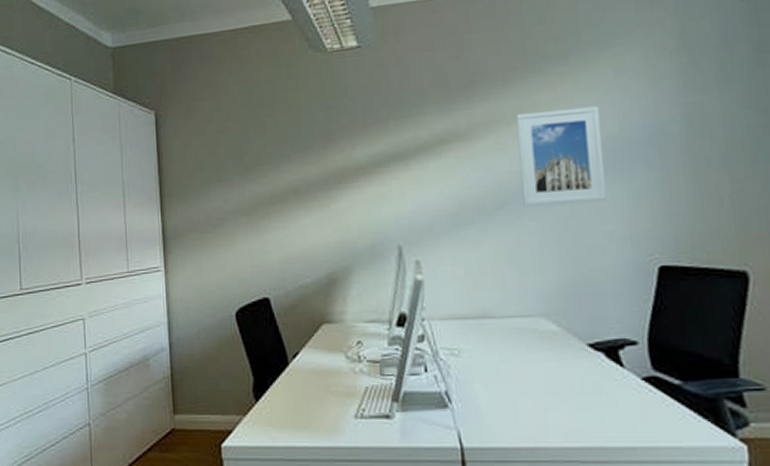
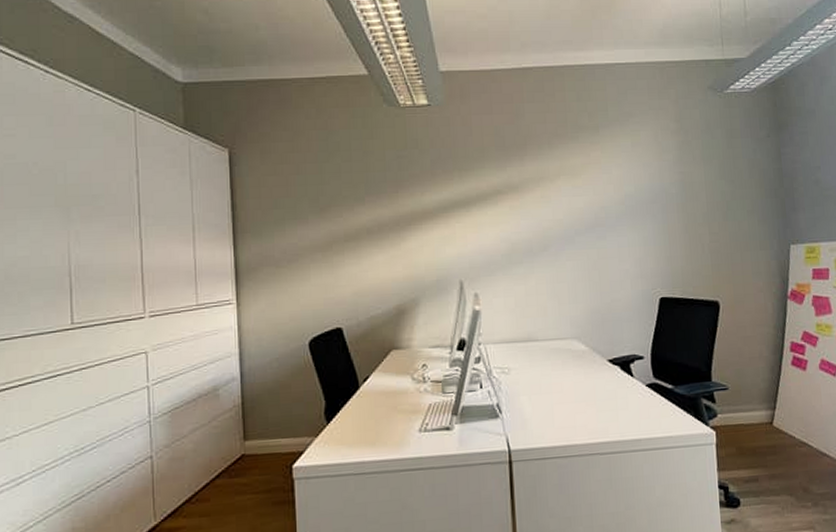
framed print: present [516,106,607,207] -> none [558,170,625,249]

